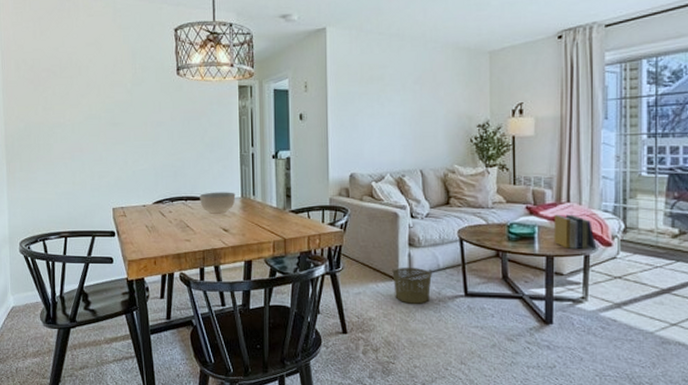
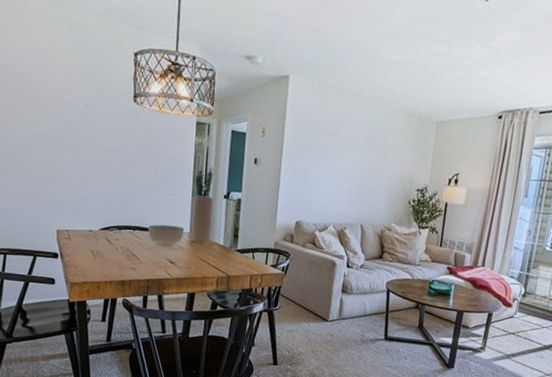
vase: none [241,128,264,208] -> present [190,166,215,244]
basket: present [392,267,432,304] -> none [324,310,359,344]
books: present [553,214,597,249] -> none [465,275,500,308]

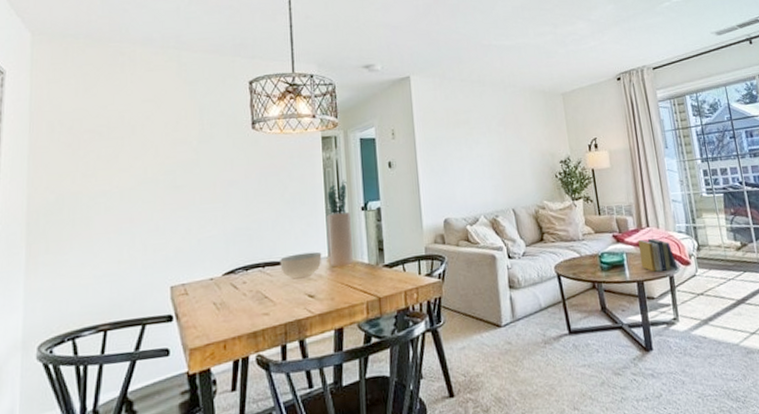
books: none [465,275,500,308] -> present [638,238,679,272]

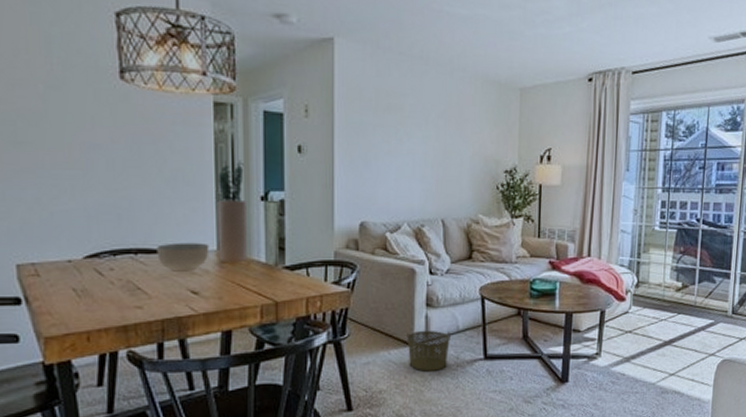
basket: none [495,310,536,352] -> present [407,330,451,372]
books: present [638,238,679,272] -> none [573,268,612,305]

